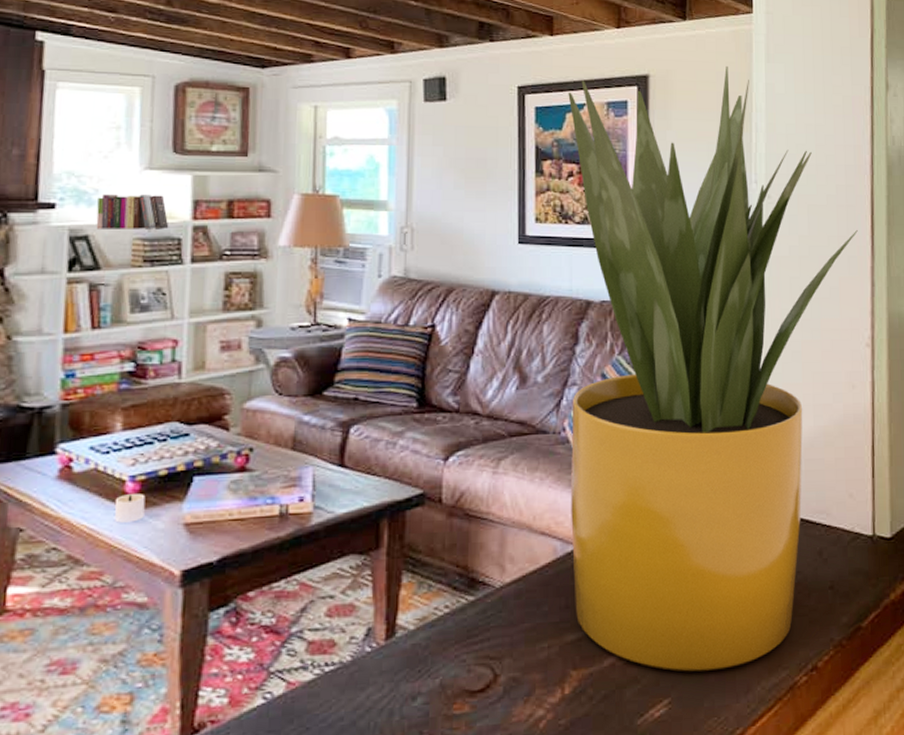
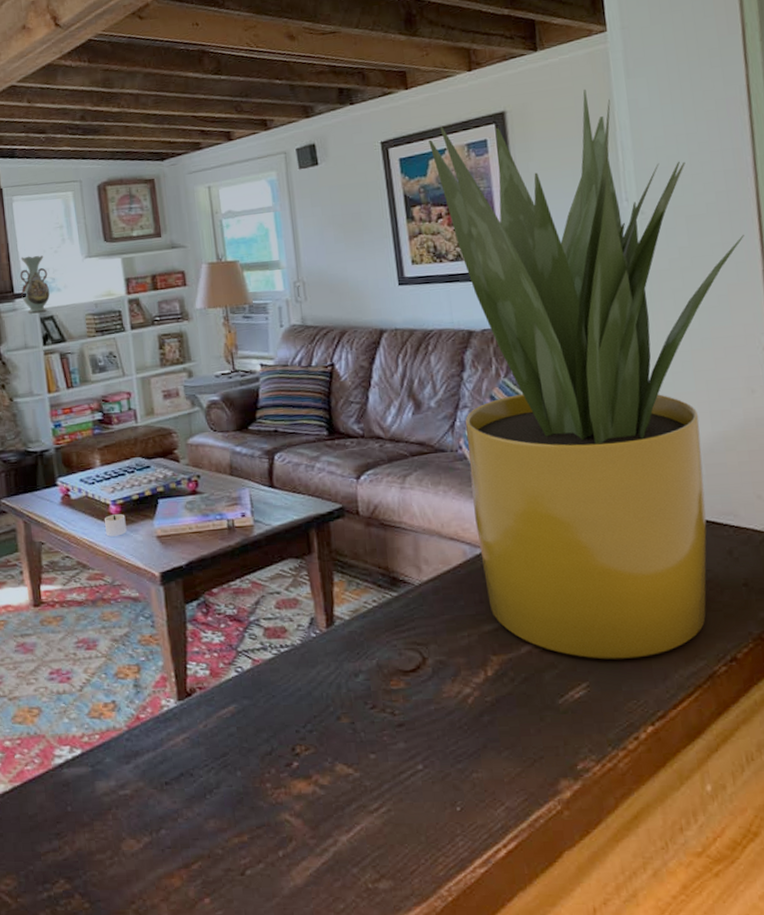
decorative vase: none [48,158,90,231] -> present [20,255,50,314]
books: present [96,194,169,229] -> none [55,277,111,310]

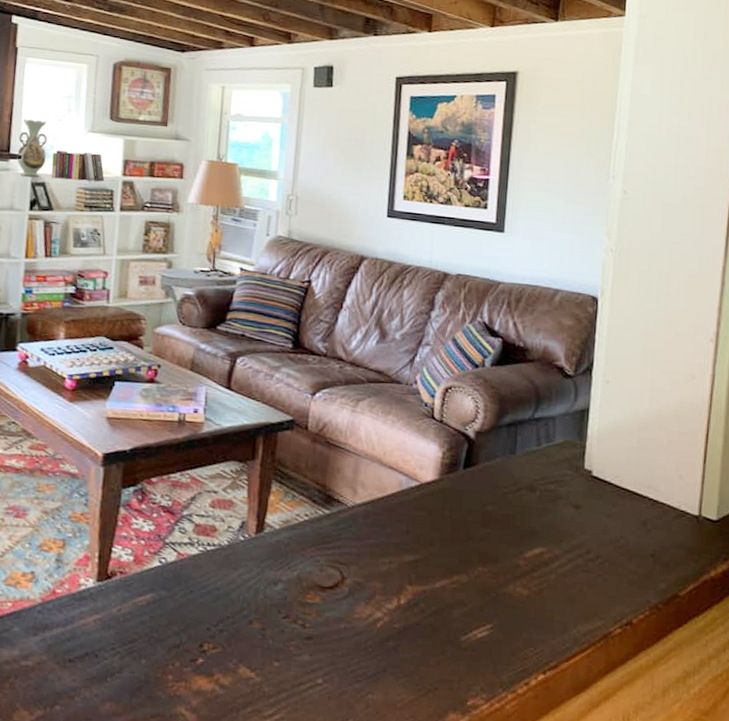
books: none [55,277,111,310] -> present [51,150,105,182]
candle: present [104,514,127,537] -> none [57,388,79,411]
planter: present [428,90,744,660] -> none [414,67,712,609]

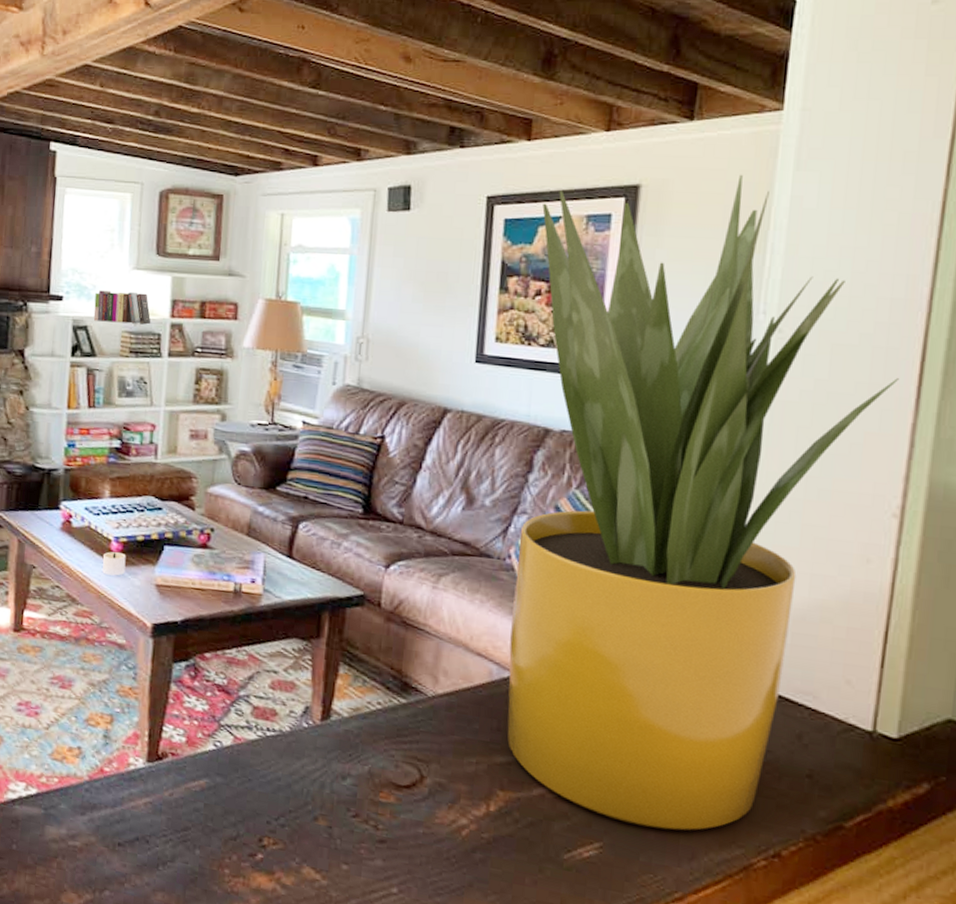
decorative vase: present [17,118,48,178] -> none [57,256,89,321]
candle: none [57,388,79,411] -> present [102,551,126,576]
planter: none [414,67,712,609] -> present [507,175,899,832]

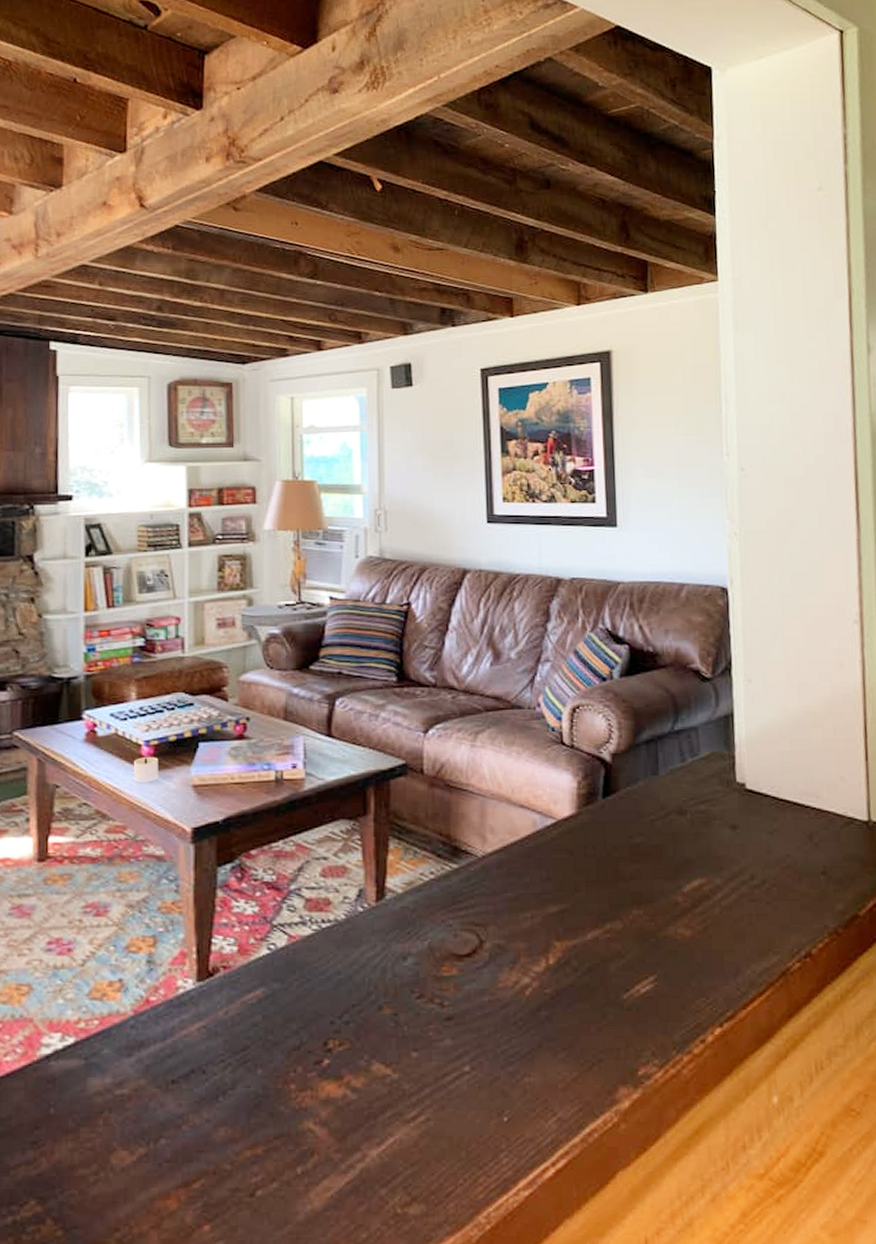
books: present [93,290,151,325] -> none [107,485,168,518]
planter: present [507,175,899,832] -> none [530,337,841,952]

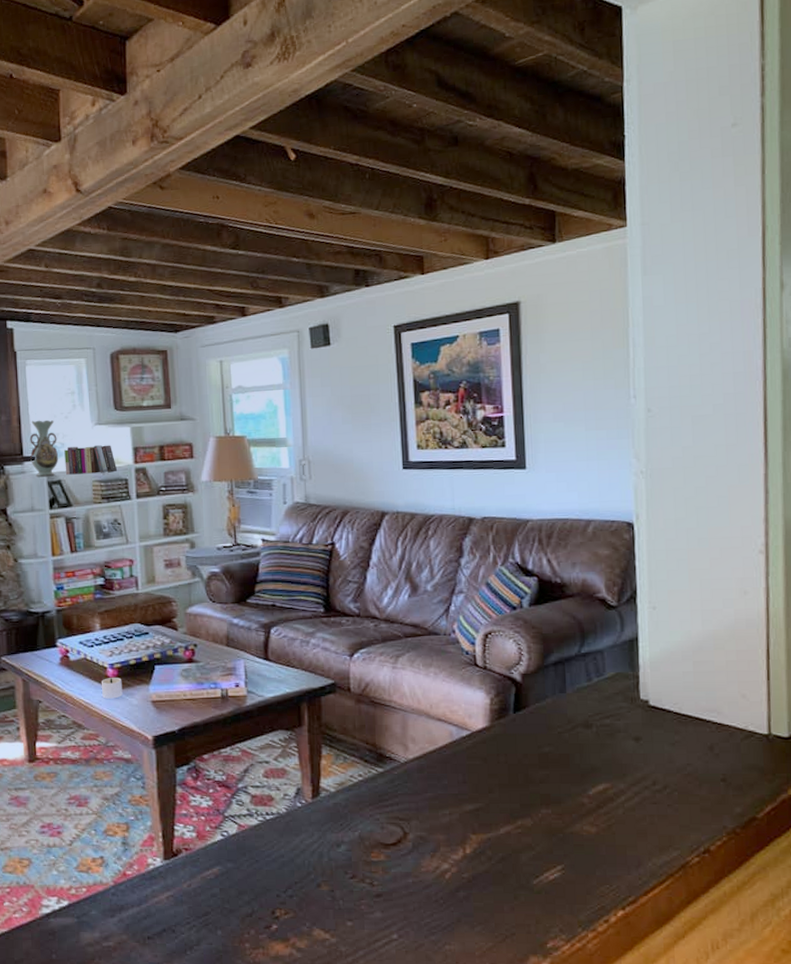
decorative vase: none [66,454,100,520] -> present [30,420,58,478]
books: none [107,485,168,518] -> present [64,445,118,475]

